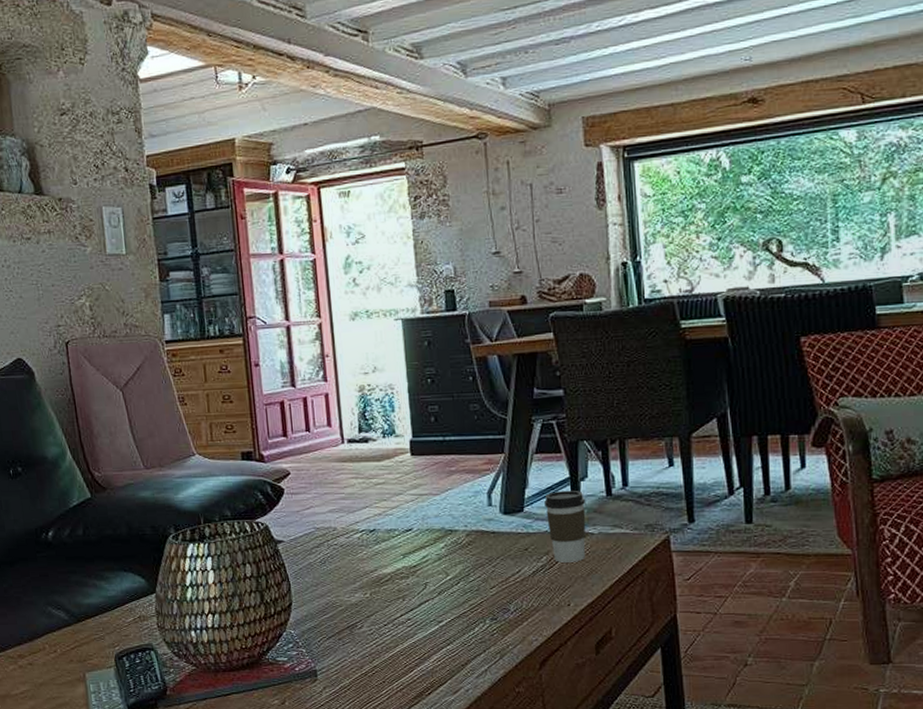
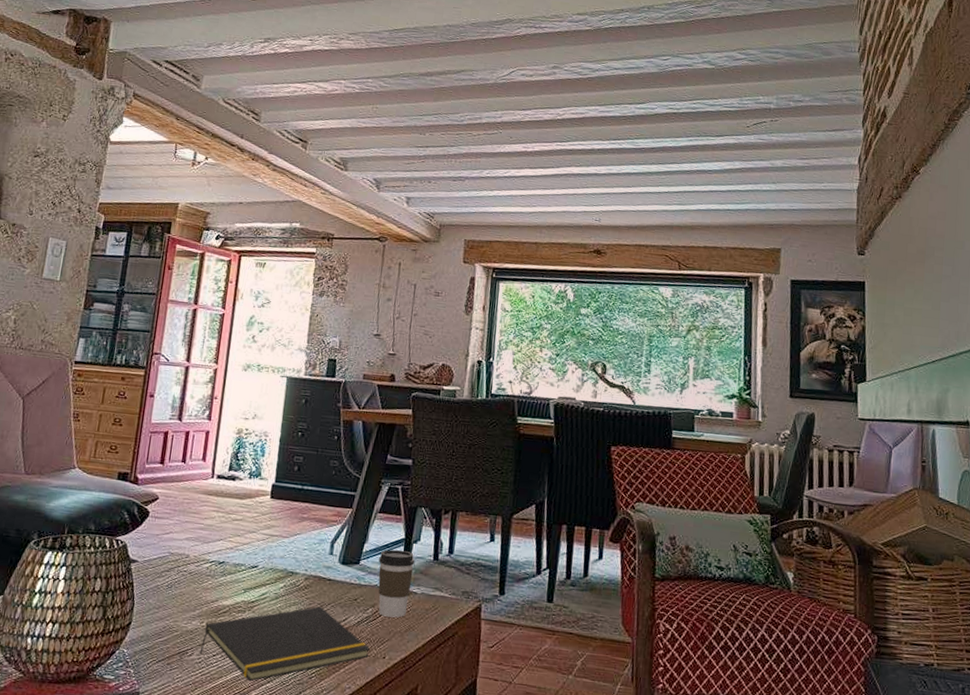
notepad: none [369,562,552,647] -> present [199,606,370,682]

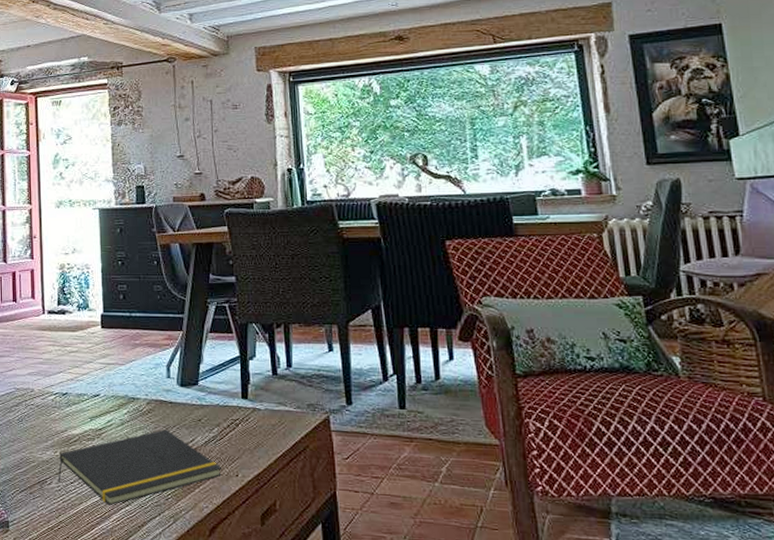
coffee cup: present [378,549,415,618] -> none [217,367,254,435]

